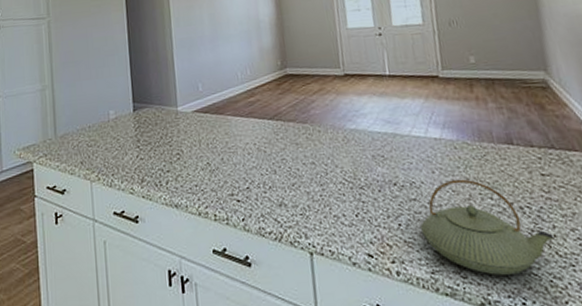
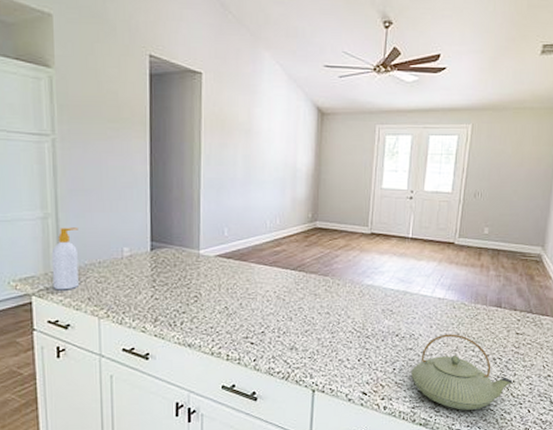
soap bottle: none [49,96,72,156] -> present [51,227,79,290]

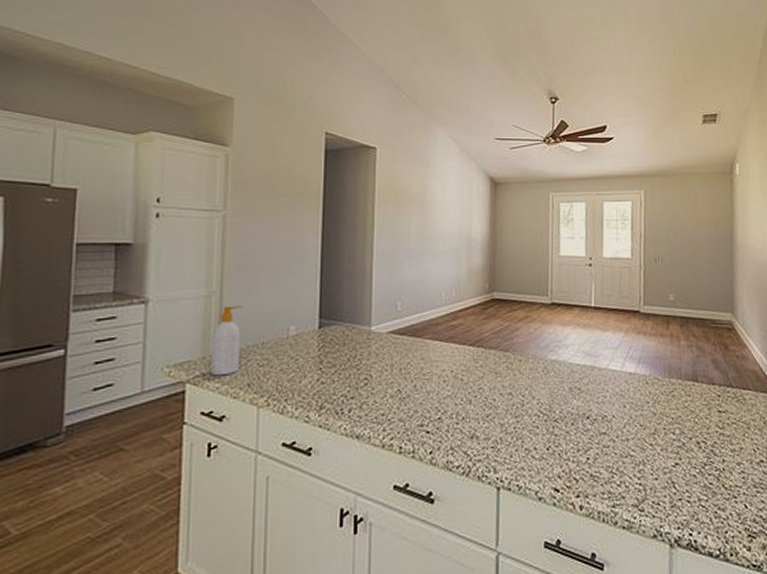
teapot: present [411,334,513,410] -> none [607,414,723,508]

